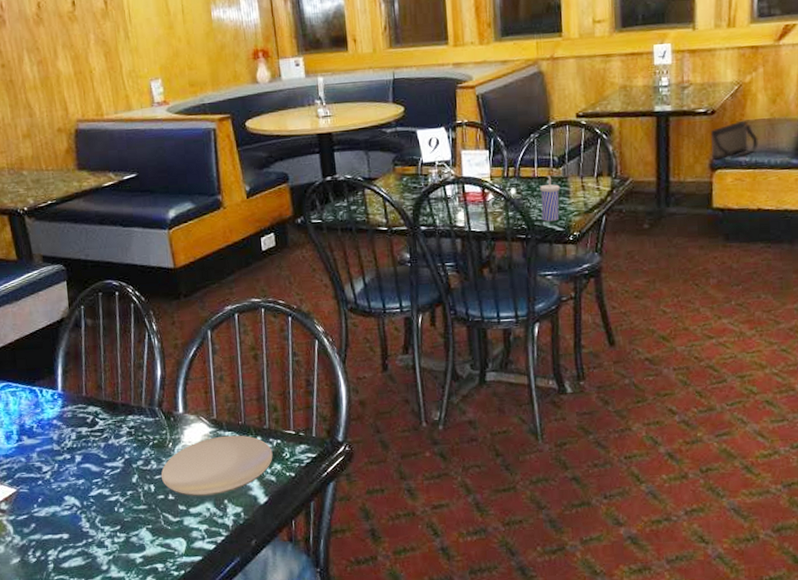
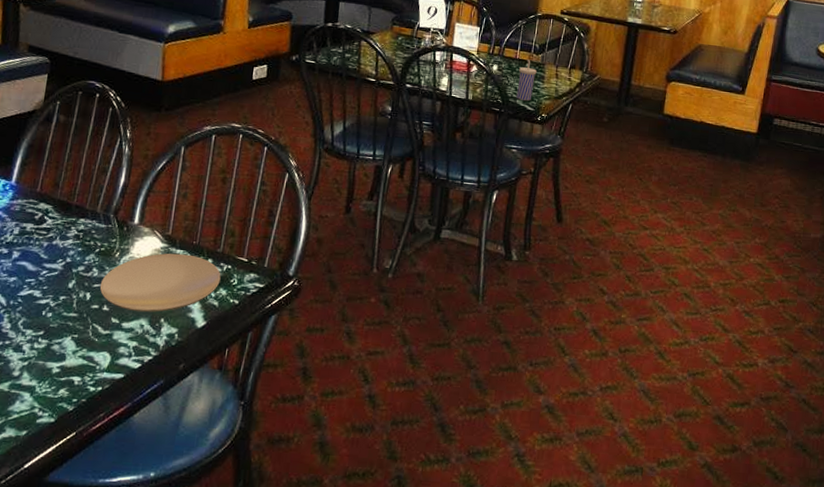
handbag: present [710,121,759,160] -> none [669,44,709,74]

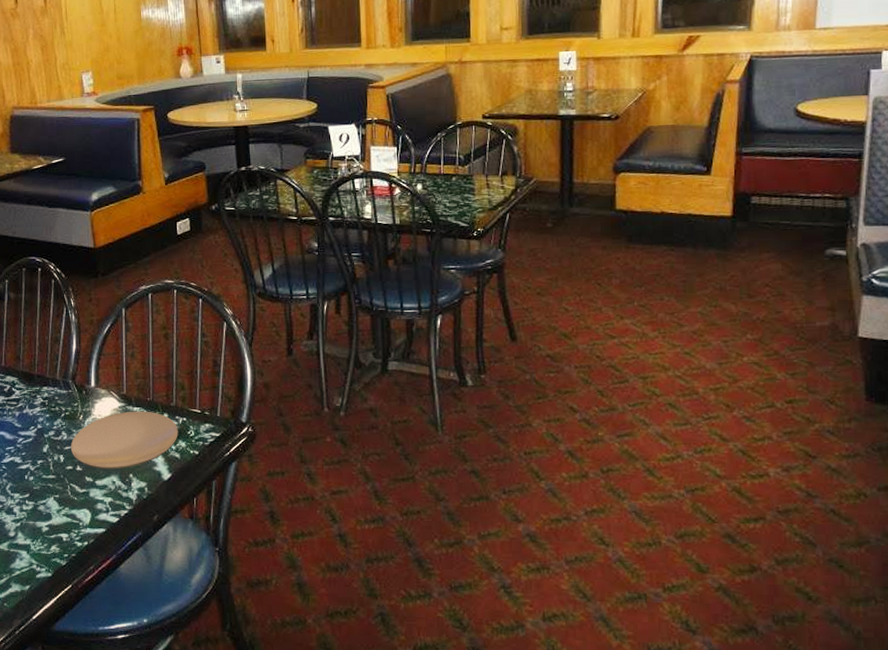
beverage cup: present [516,60,537,101] -> none [446,173,465,217]

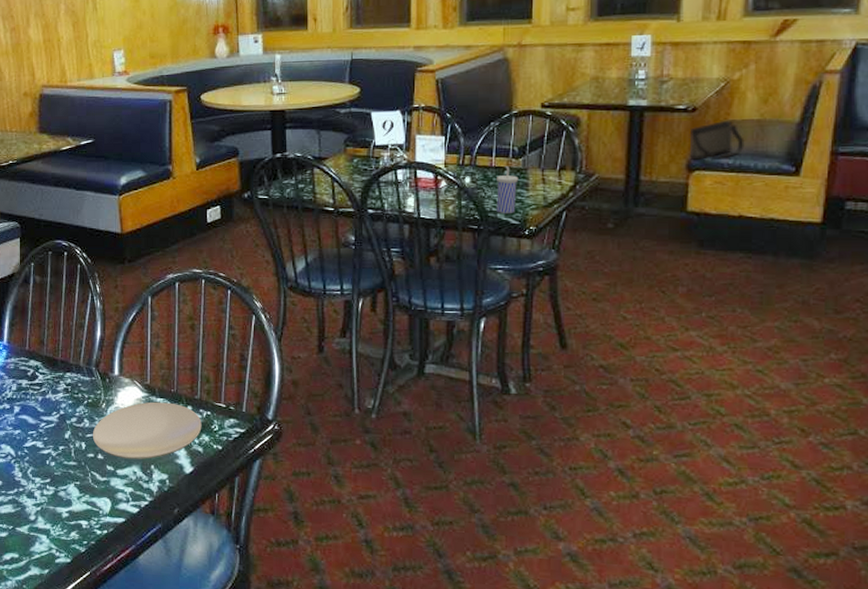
beverage cup: none [446,173,465,217] -> present [496,166,519,213]
handbag: none [614,127,662,163] -> present [689,121,745,160]

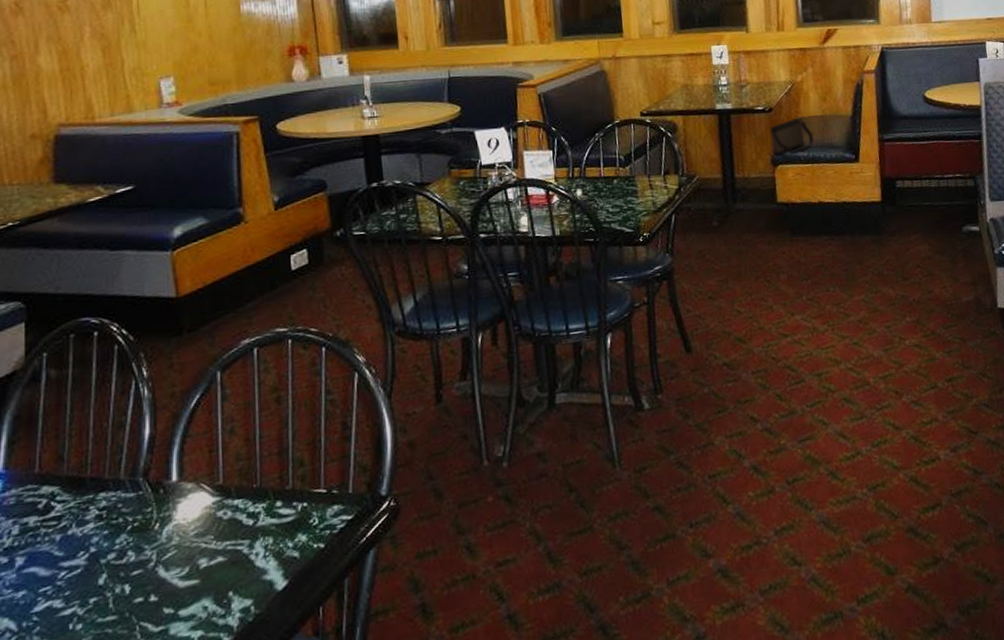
plate: present [92,401,202,460] -> none [140,502,297,594]
beverage cup: present [496,166,519,213] -> none [607,175,628,223]

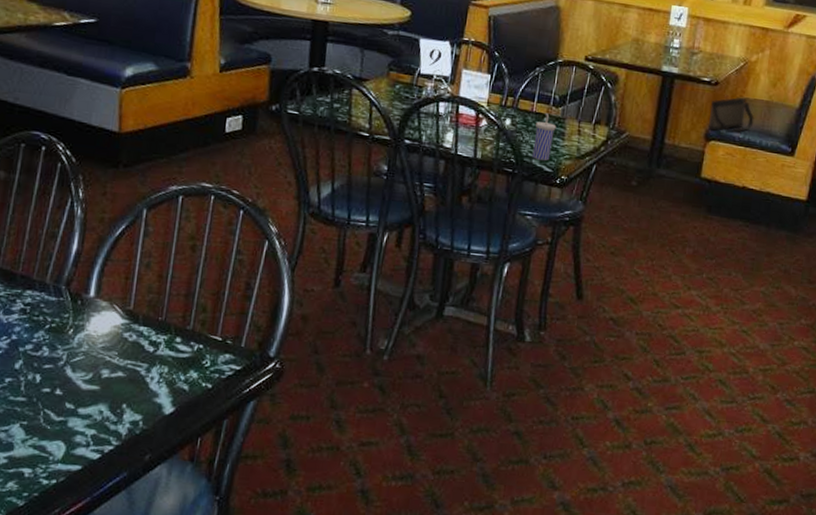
beverage cup: none [607,175,628,223] -> present [532,113,556,161]

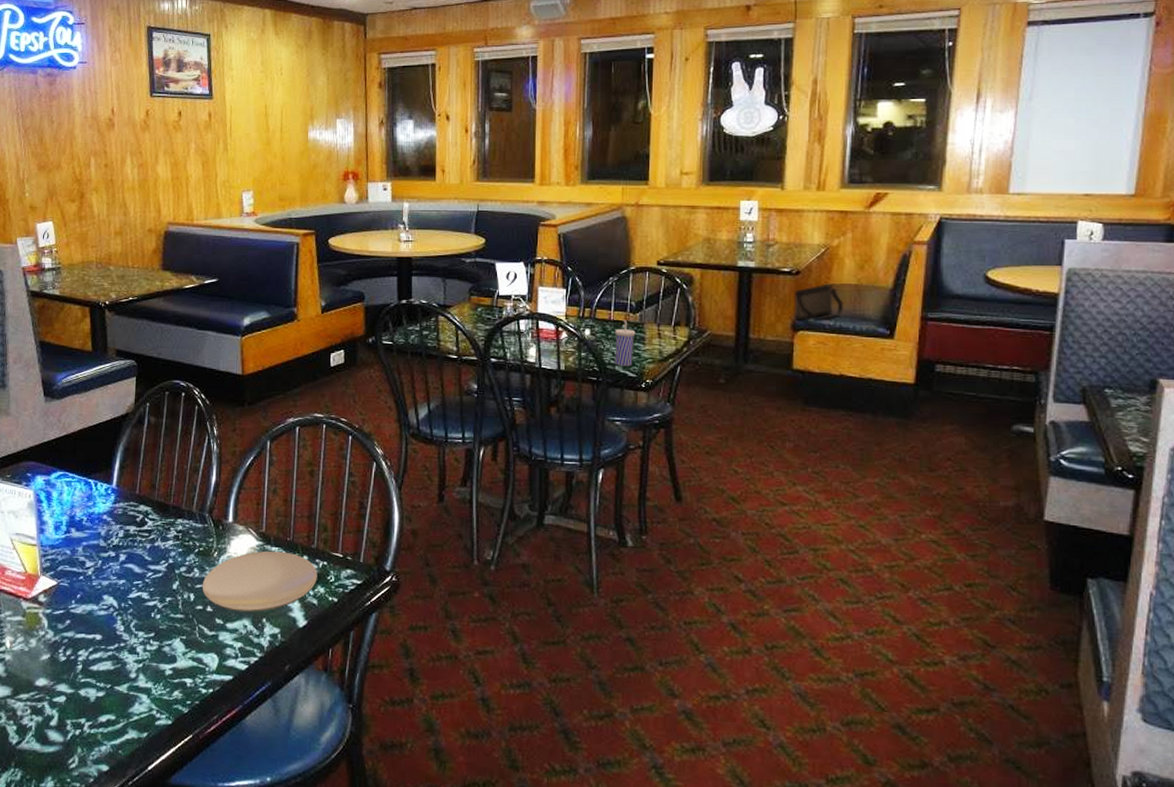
plate: none [51,330,192,397] -> present [202,550,318,613]

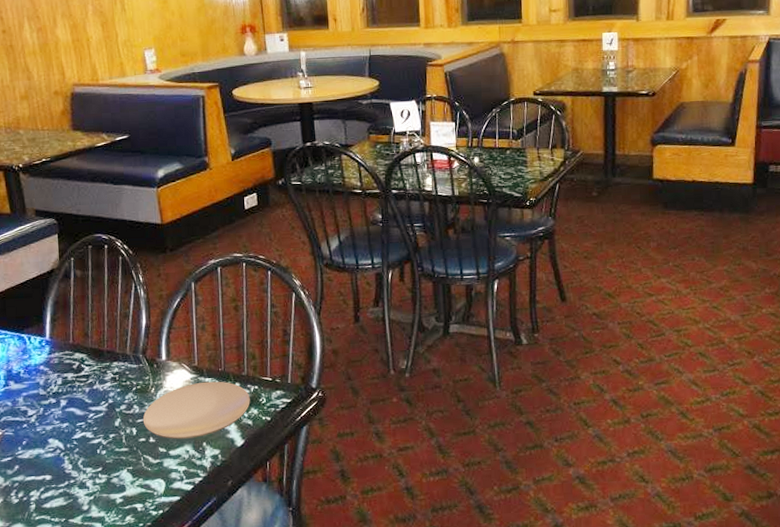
beverage cup: present [615,320,636,366] -> none [501,147,519,188]
handbag: present [793,285,844,320] -> none [651,103,693,136]

